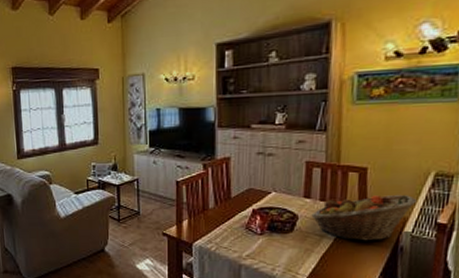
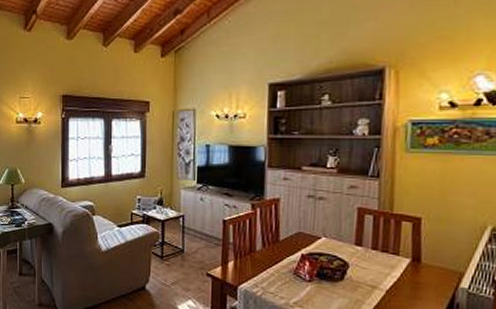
fruit basket: present [311,195,417,241] -> none [362,247,473,296]

